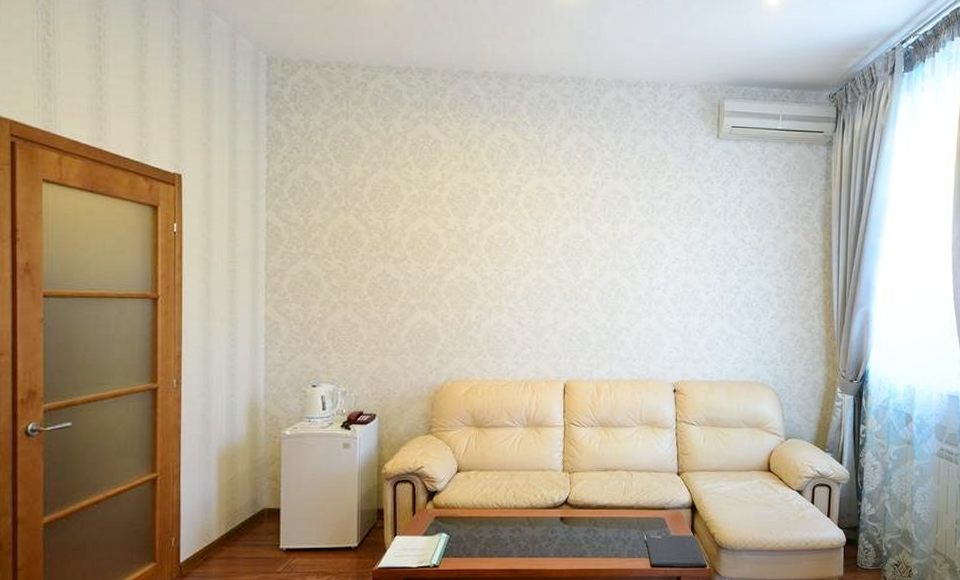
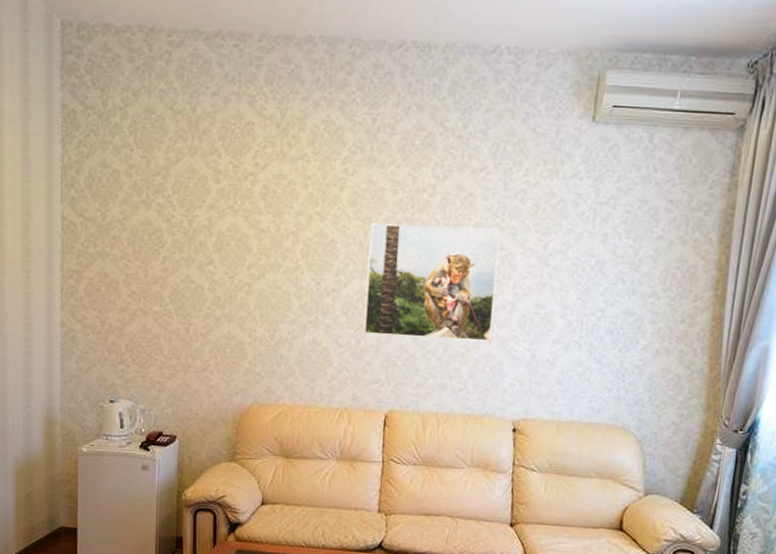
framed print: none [542,222,652,317] -> present [363,223,501,342]

